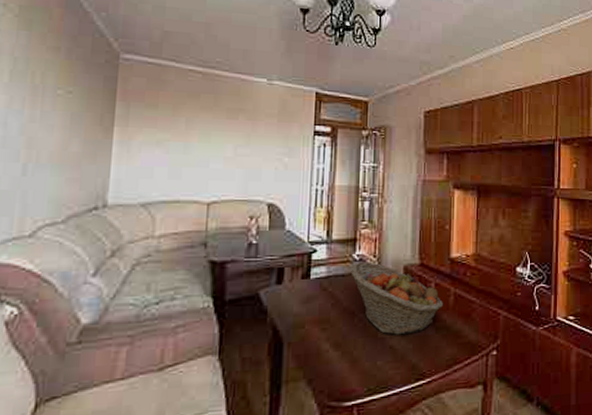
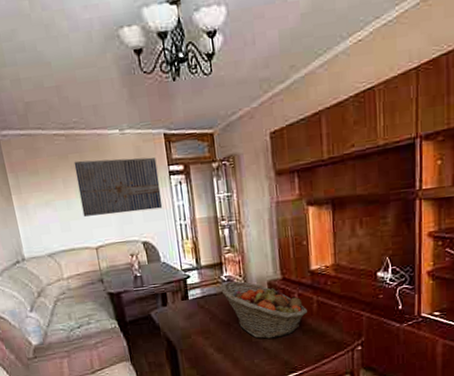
wall art: none [201,102,302,169] -> present [74,157,163,217]

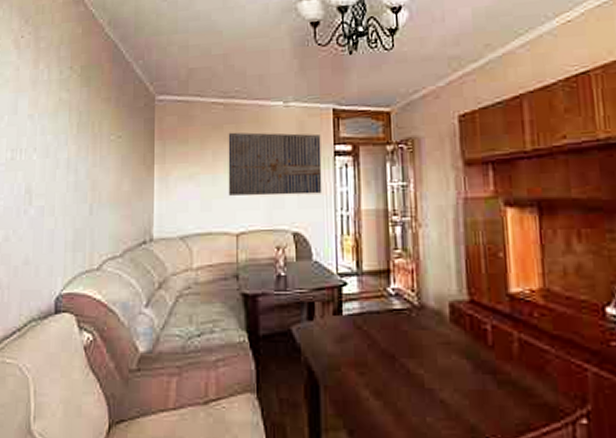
fruit basket: present [221,281,307,339] -> none [386,297,504,387]

